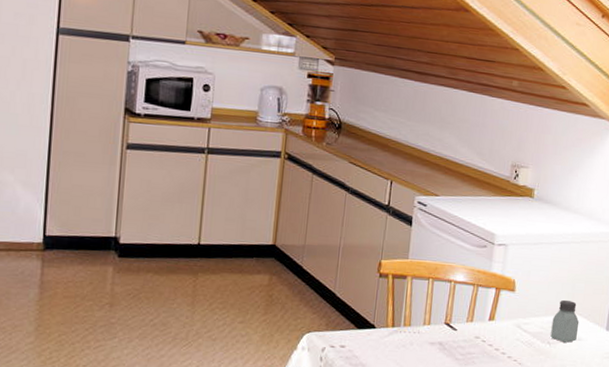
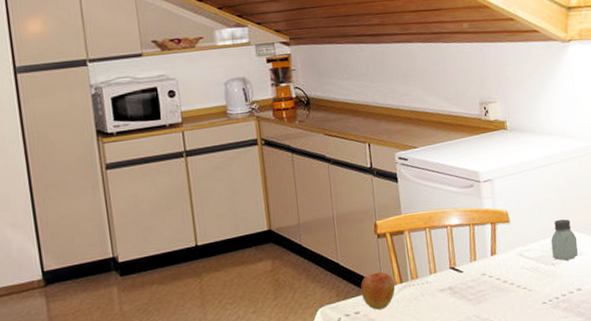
apple: none [350,310,387,348] -> present [360,272,396,310]

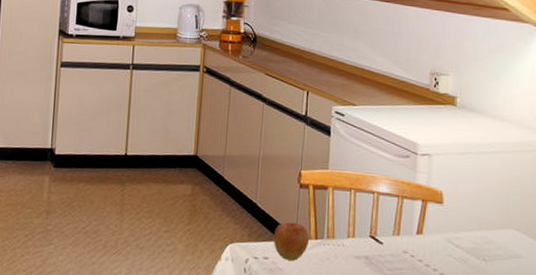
saltshaker: present [551,219,578,261] -> none [486,213,517,260]

